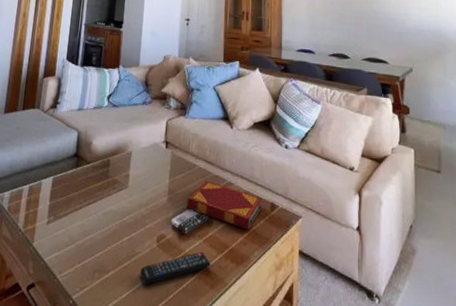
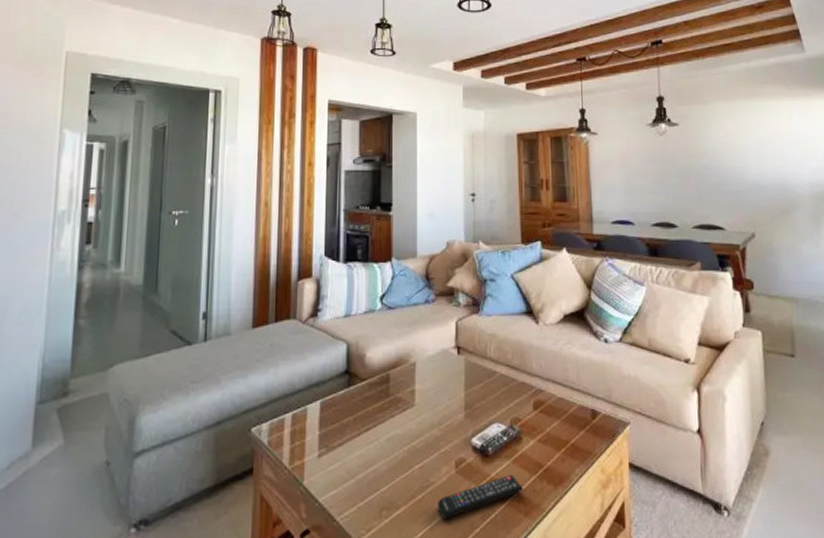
hardback book: present [187,180,262,230] -> none [488,389,581,444]

